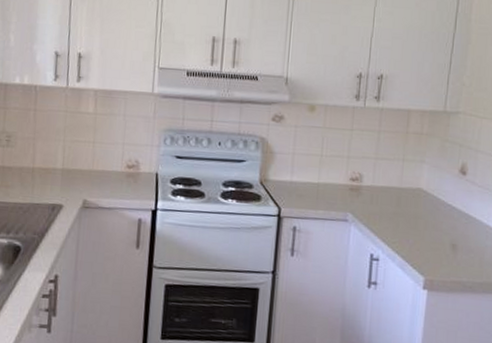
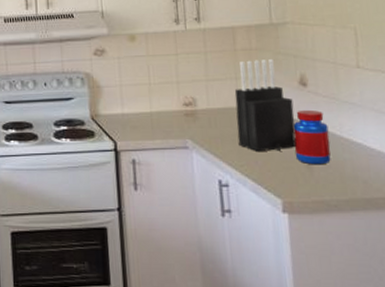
knife block: none [394,144,451,233] -> present [234,59,297,153]
jar: none [443,196,478,249] -> present [293,109,331,165]

